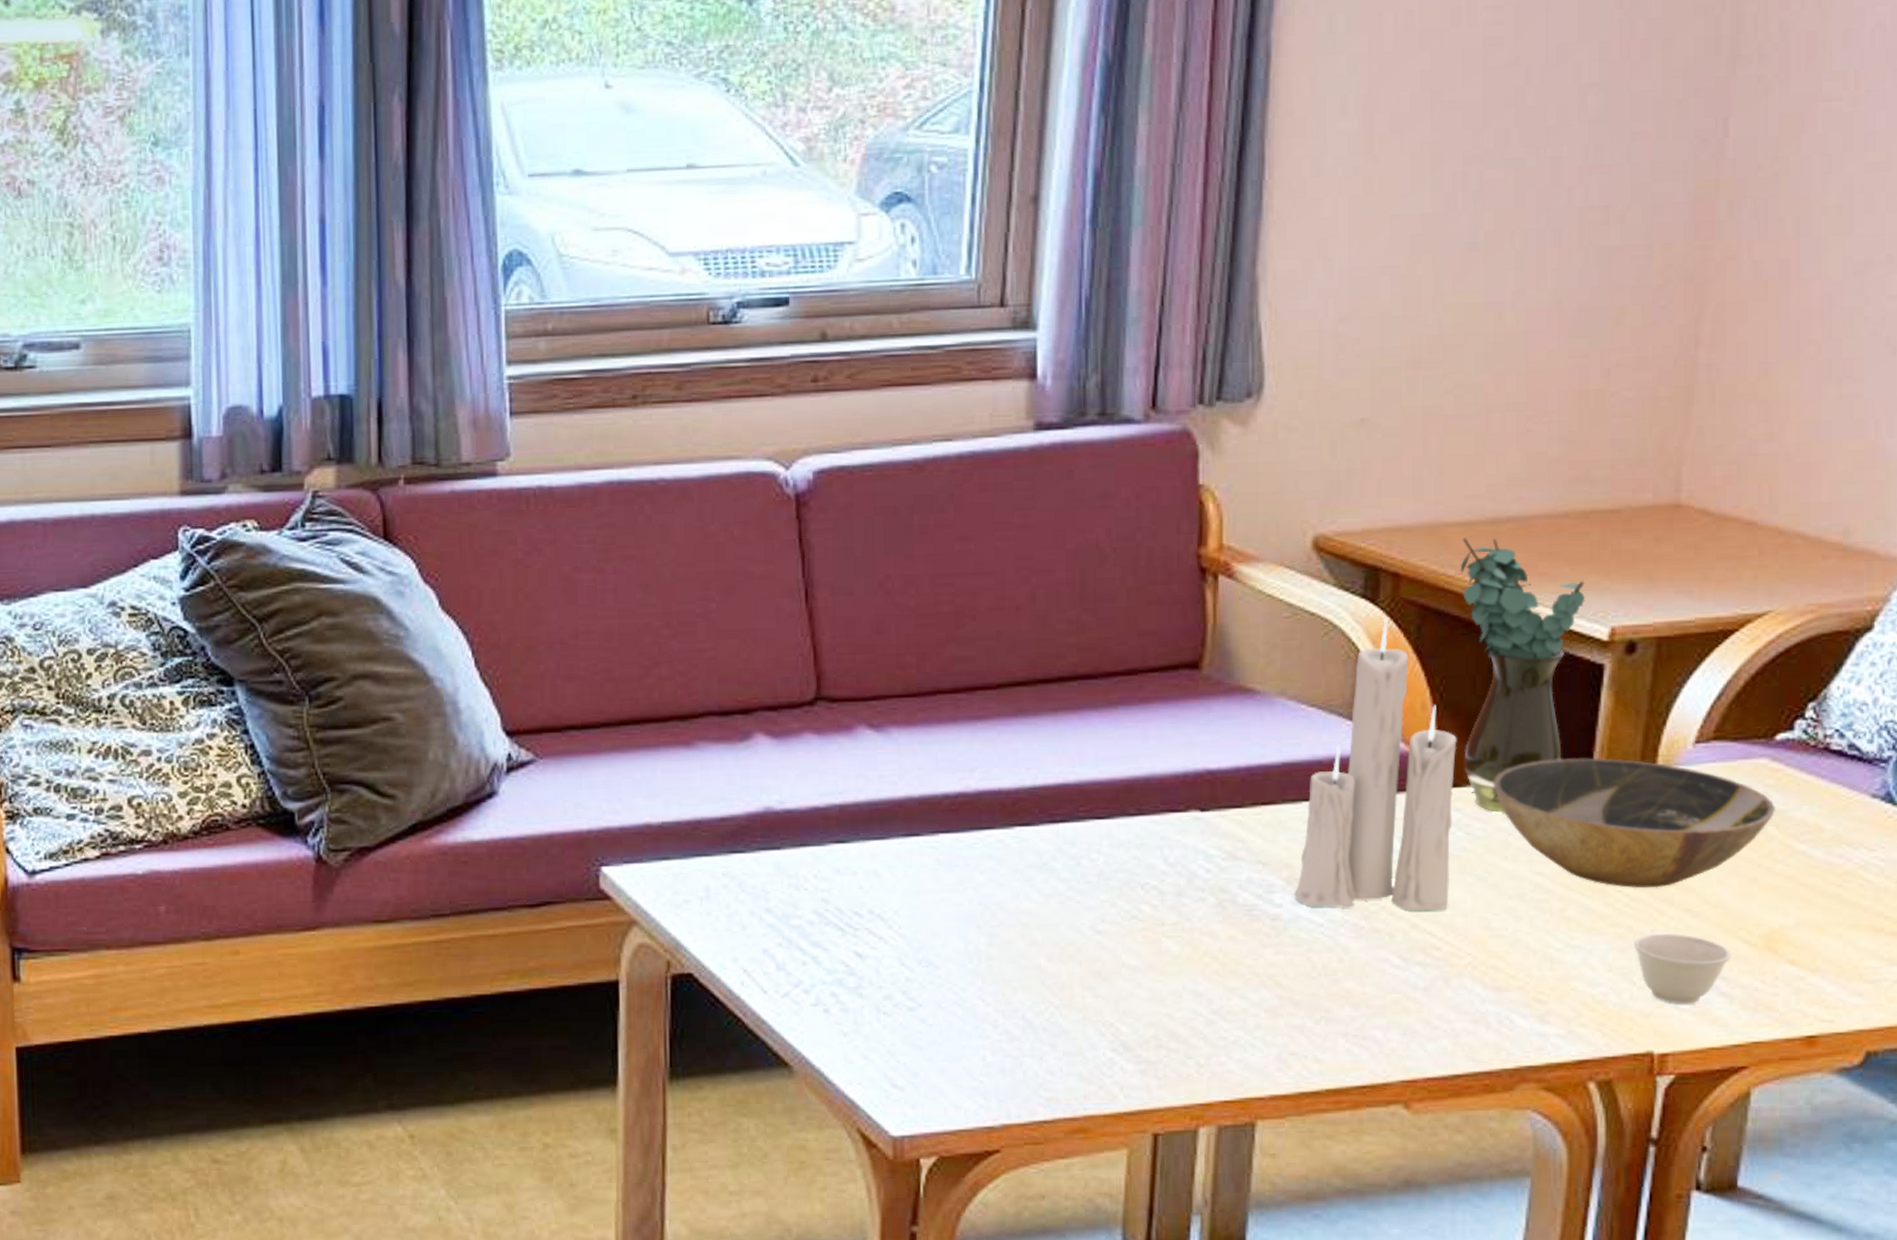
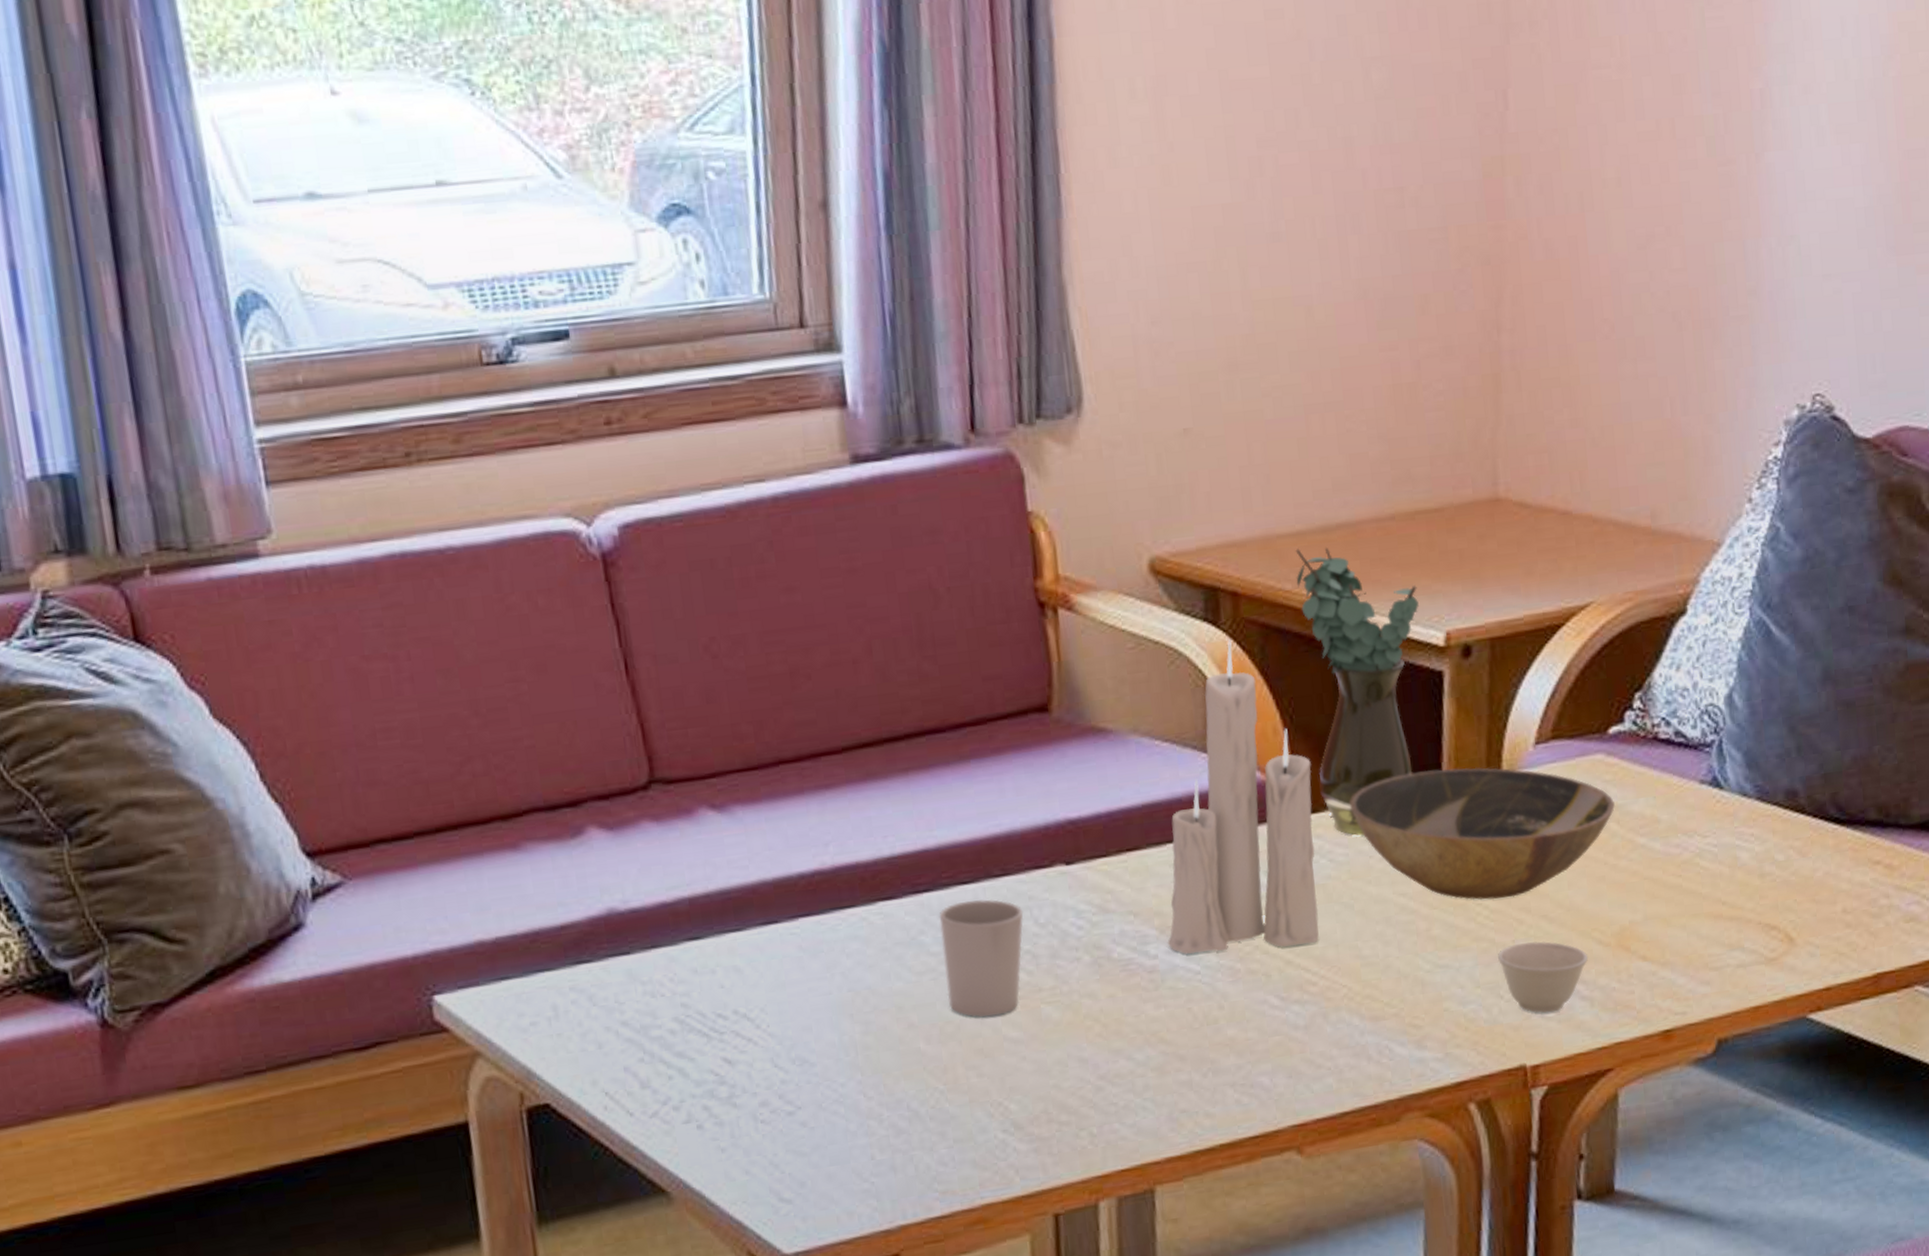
mug: none [1072,834,1154,943] -> present [939,899,1024,1017]

